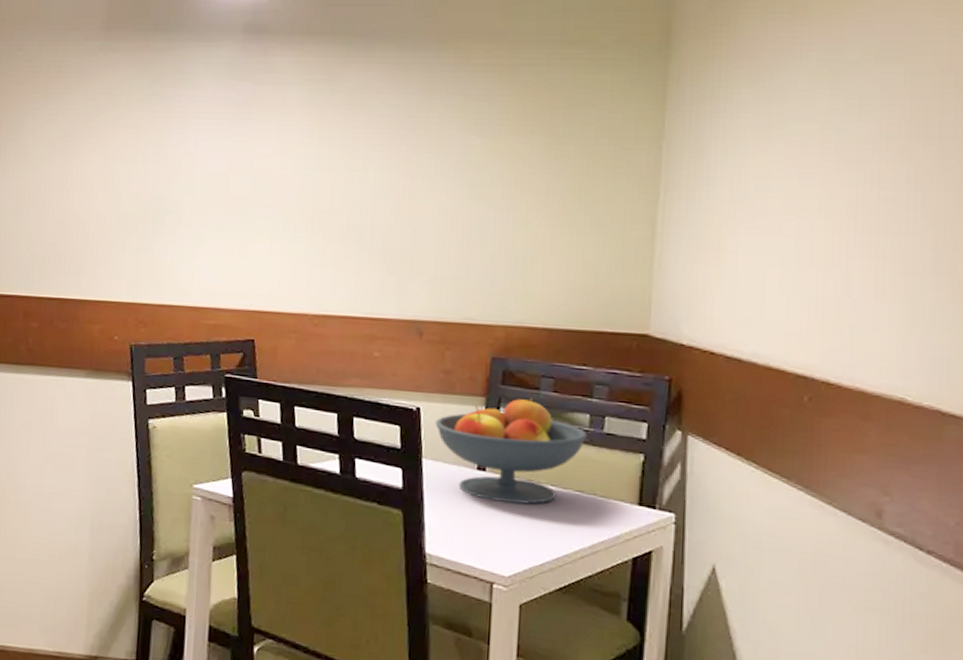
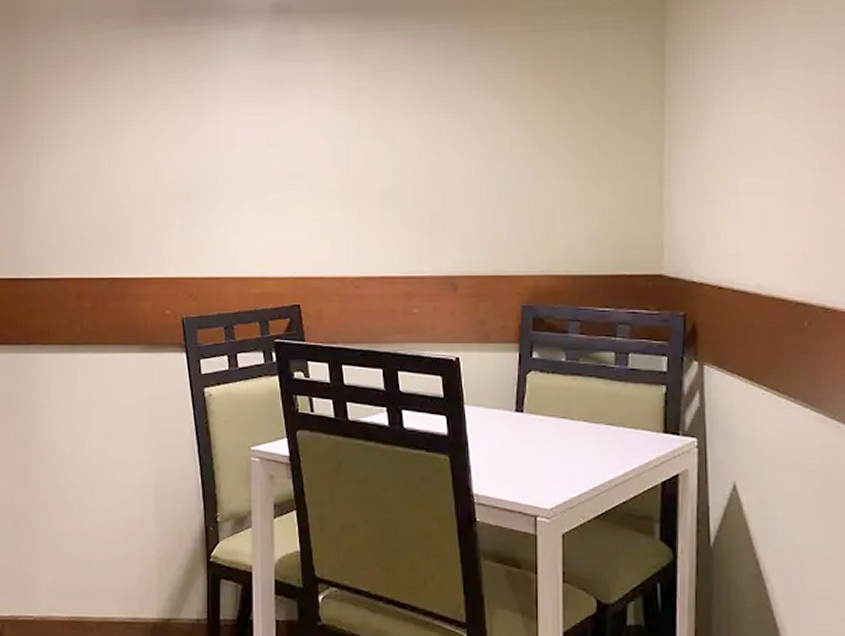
fruit bowl: present [435,397,588,505] -> none [474,340,614,442]

